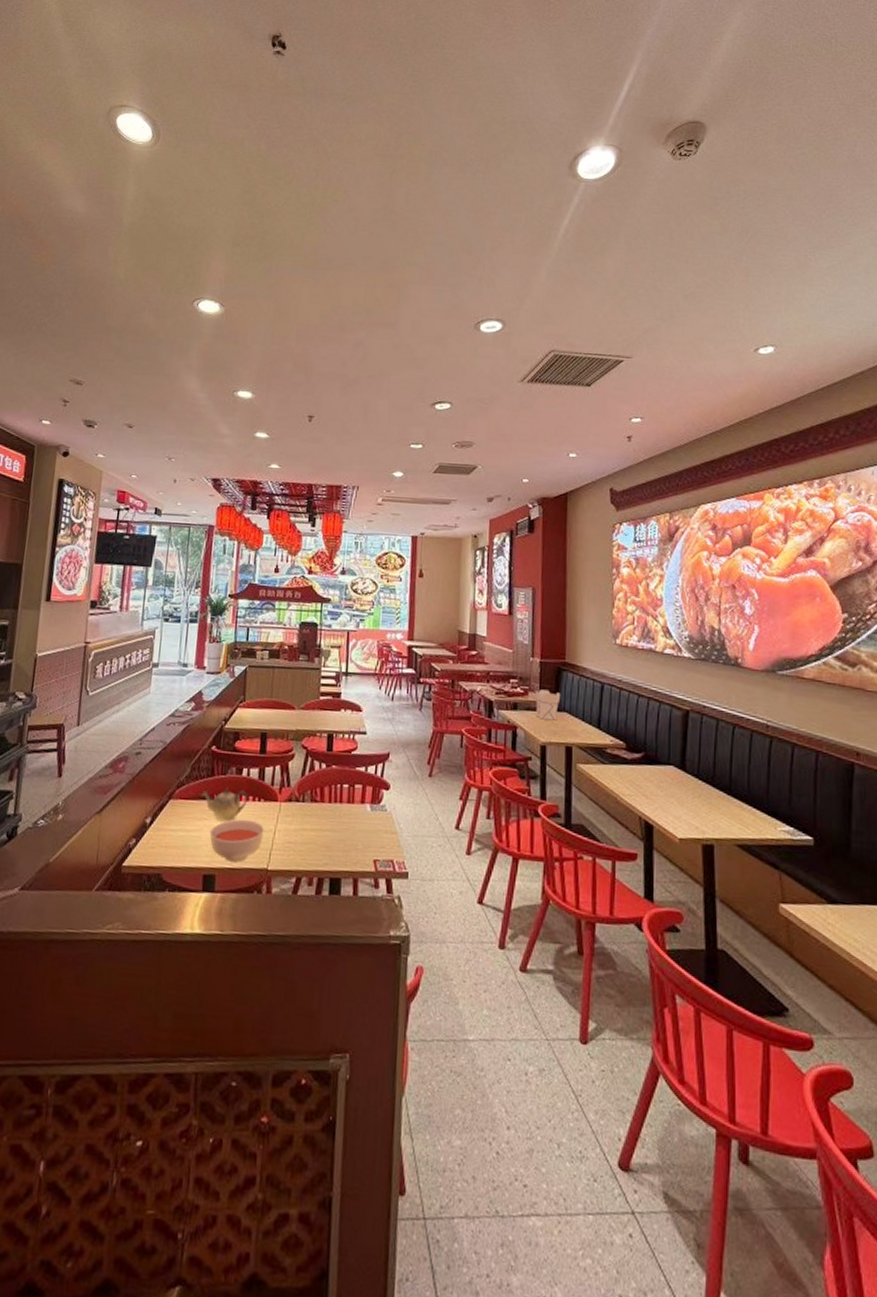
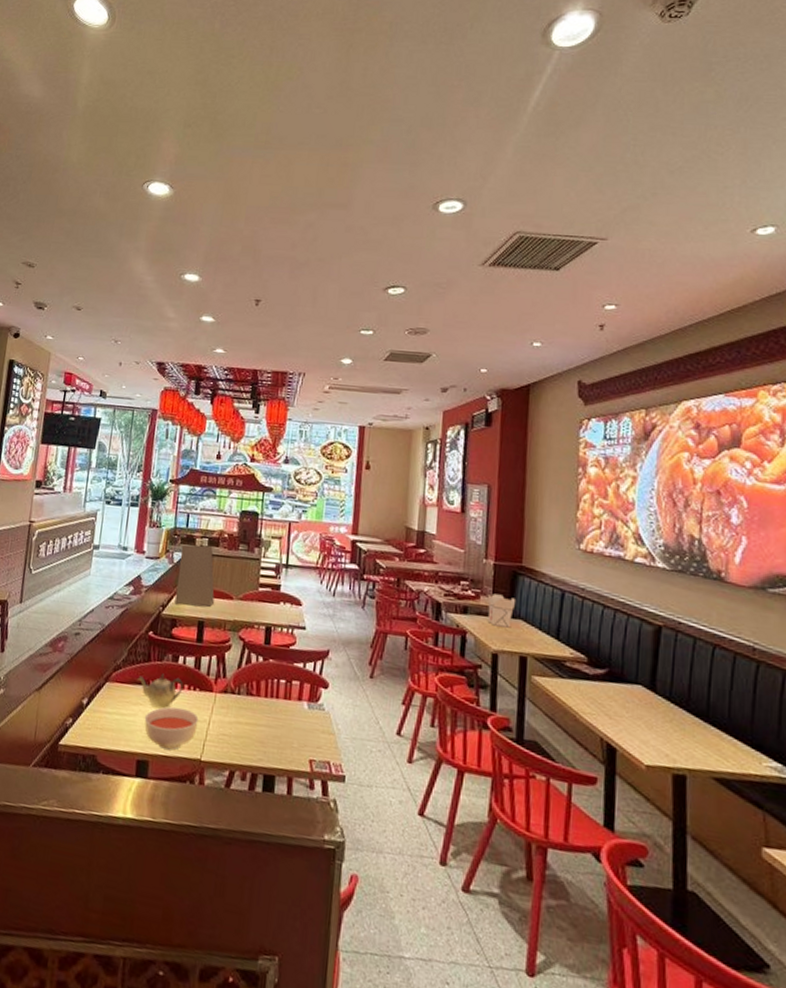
paper bag: none [236,657,277,719] -> present [174,544,215,607]

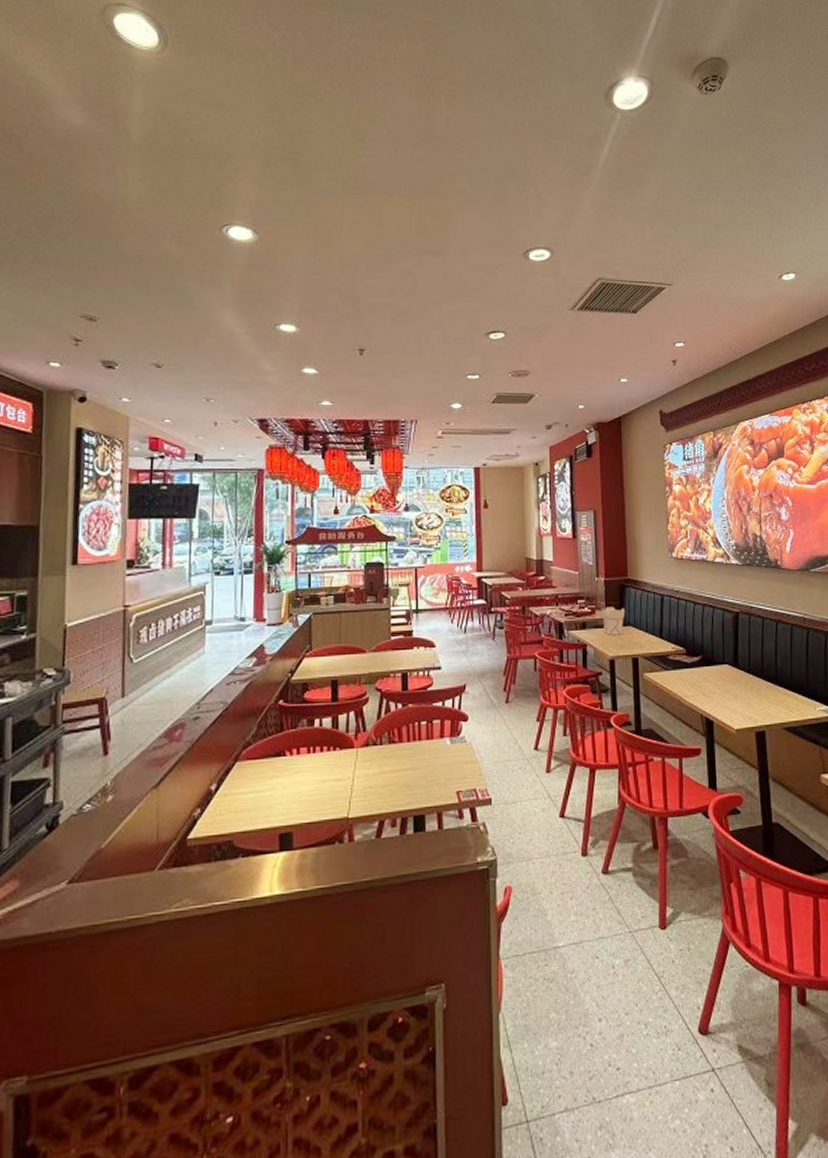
teapot: present [137,673,184,709] -> none [271,740,322,777]
bowl: present [144,707,199,750] -> none [283,770,342,816]
paper bag: present [174,544,215,607] -> none [304,603,346,668]

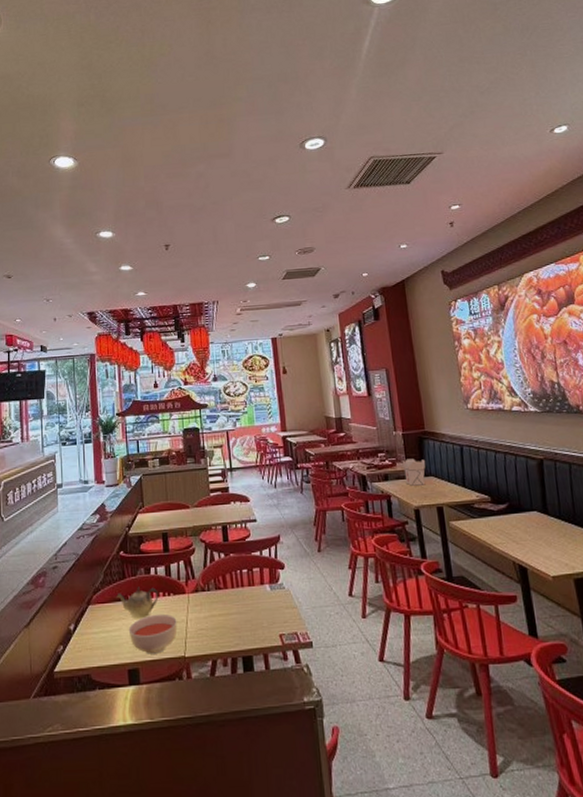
teapot: none [271,740,322,777] -> present [116,586,159,619]
bowl: none [283,770,342,816] -> present [128,613,178,654]

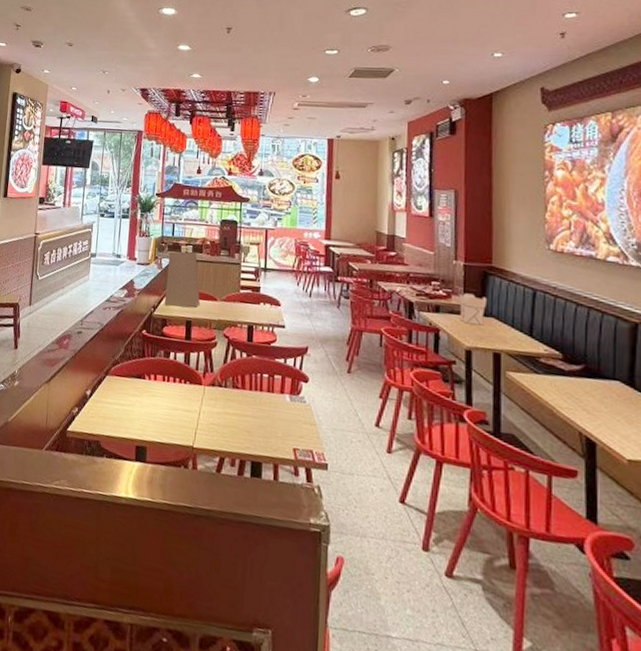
teapot: present [116,586,159,619] -> none [134,368,175,400]
bowl: present [128,613,178,654] -> none [141,398,190,438]
paper bag: none [136,465,173,523] -> present [164,251,200,308]

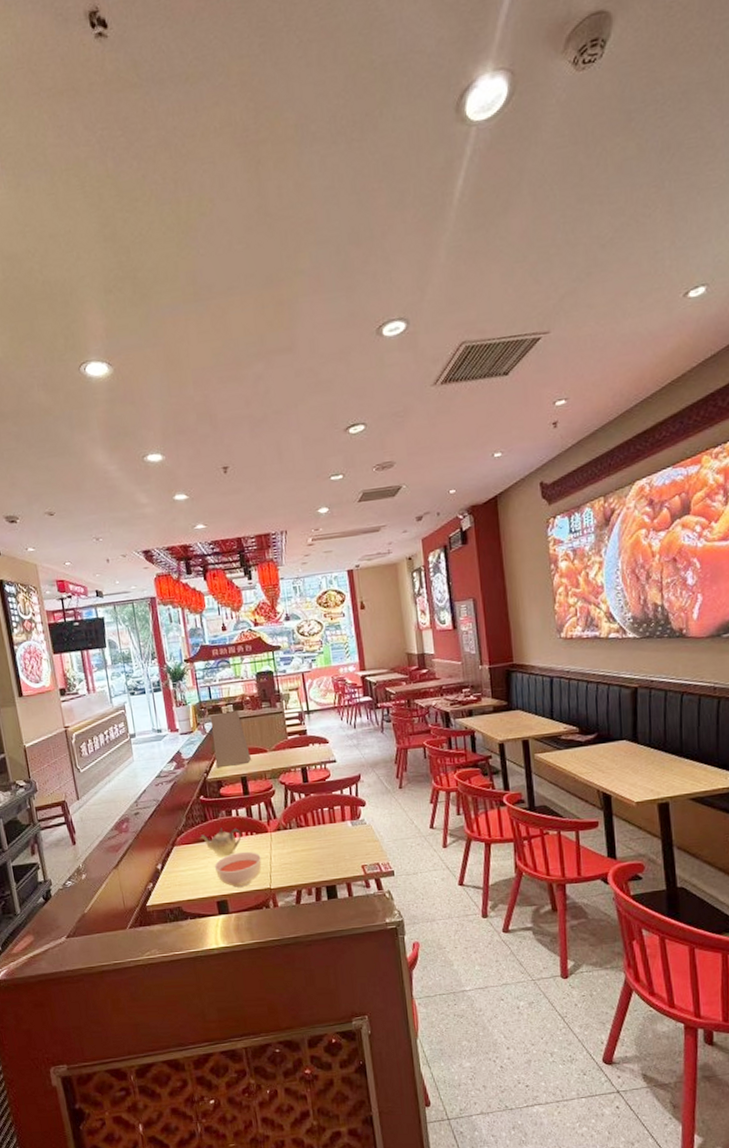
teapot: none [134,368,175,400] -> present [200,828,242,857]
bowl: none [141,398,190,438] -> present [214,851,262,887]
takeout container: present [458,293,488,326] -> none [487,693,513,721]

